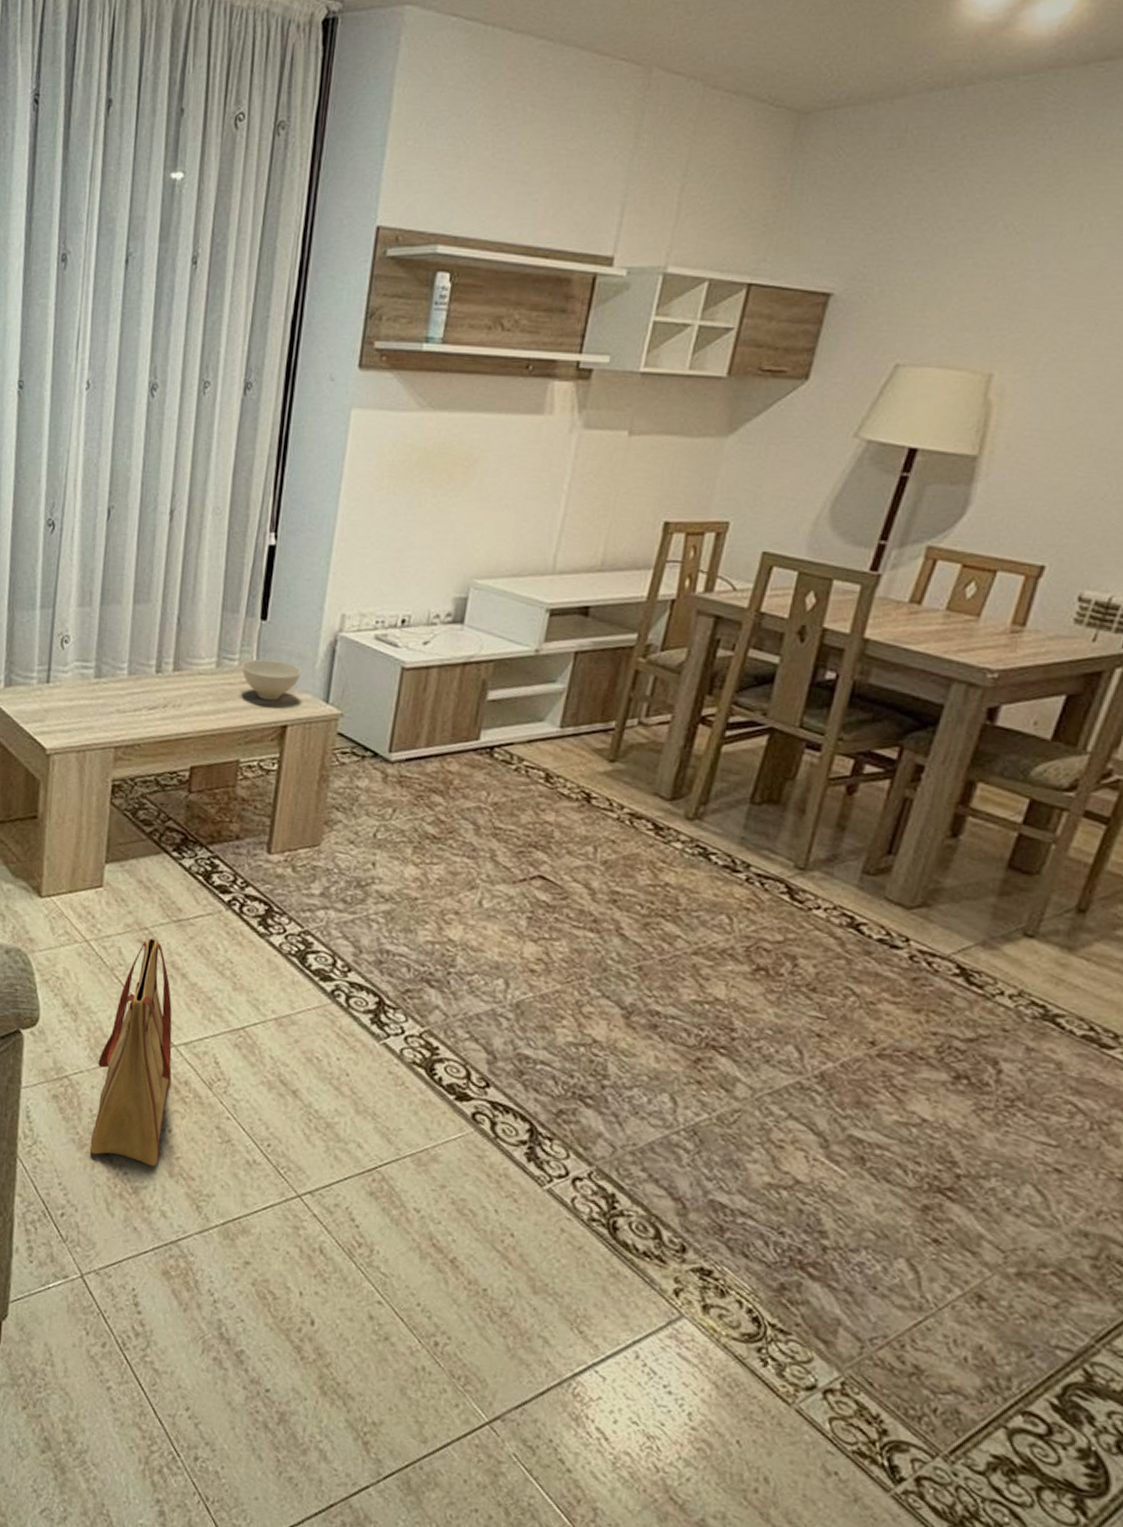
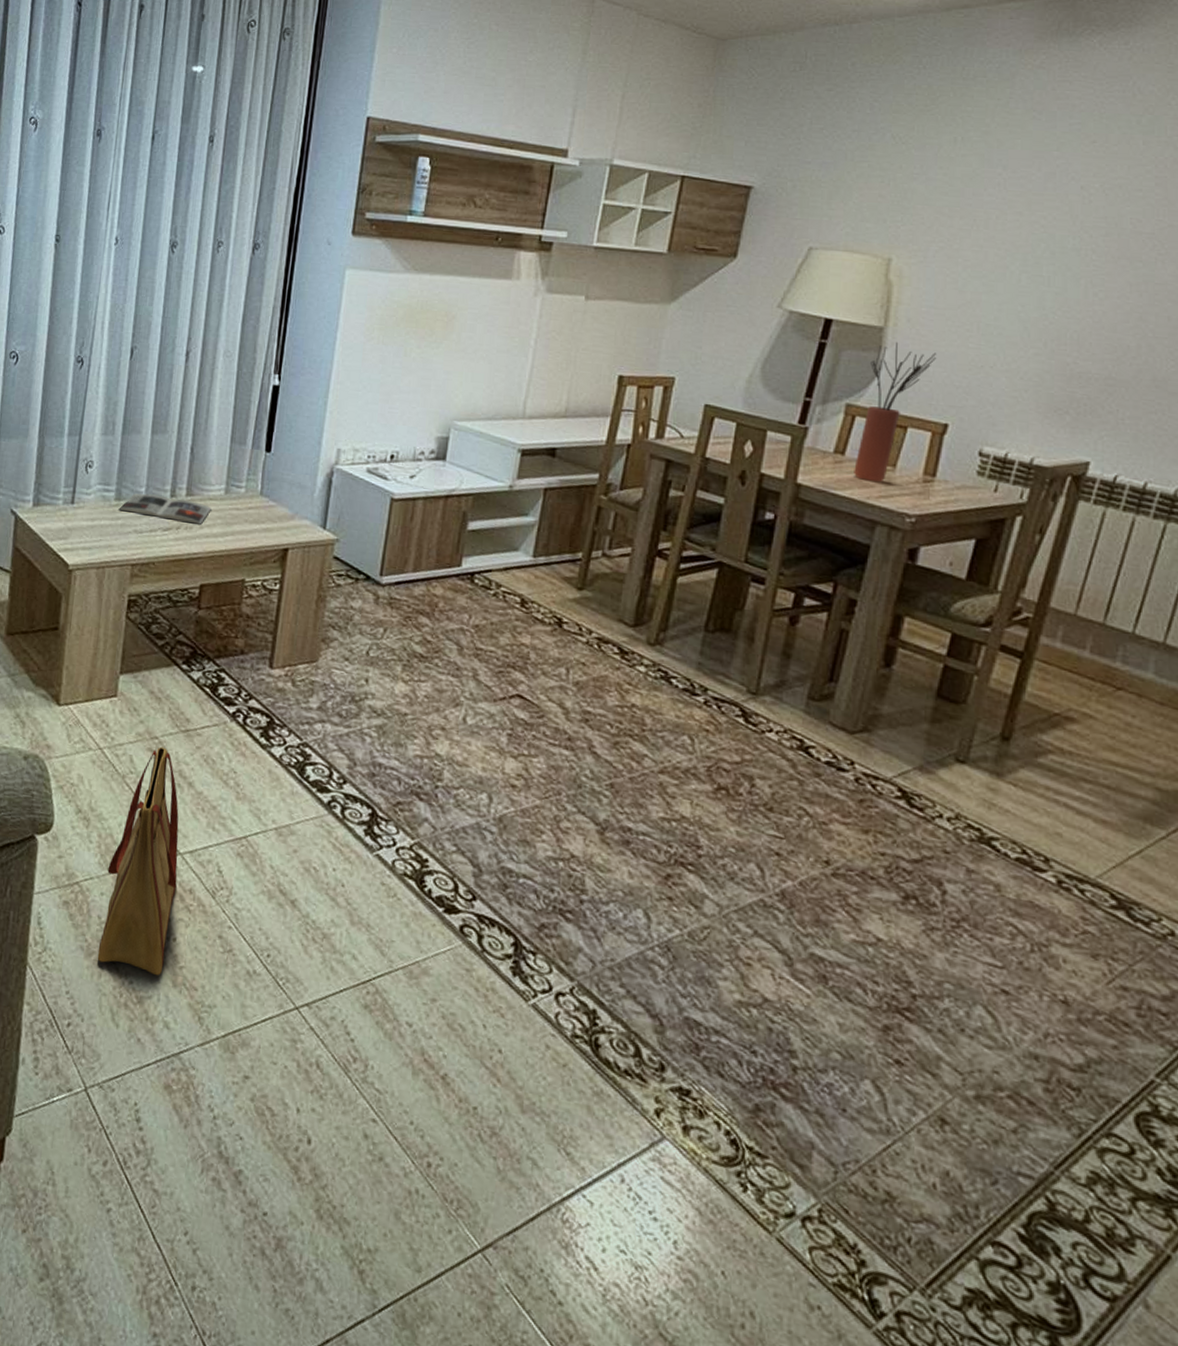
magazine: none [99,669,202,703] -> present [118,493,212,526]
bowl: present [241,659,302,700] -> none [247,487,302,525]
vase: none [930,472,1037,634] -> present [854,341,936,482]

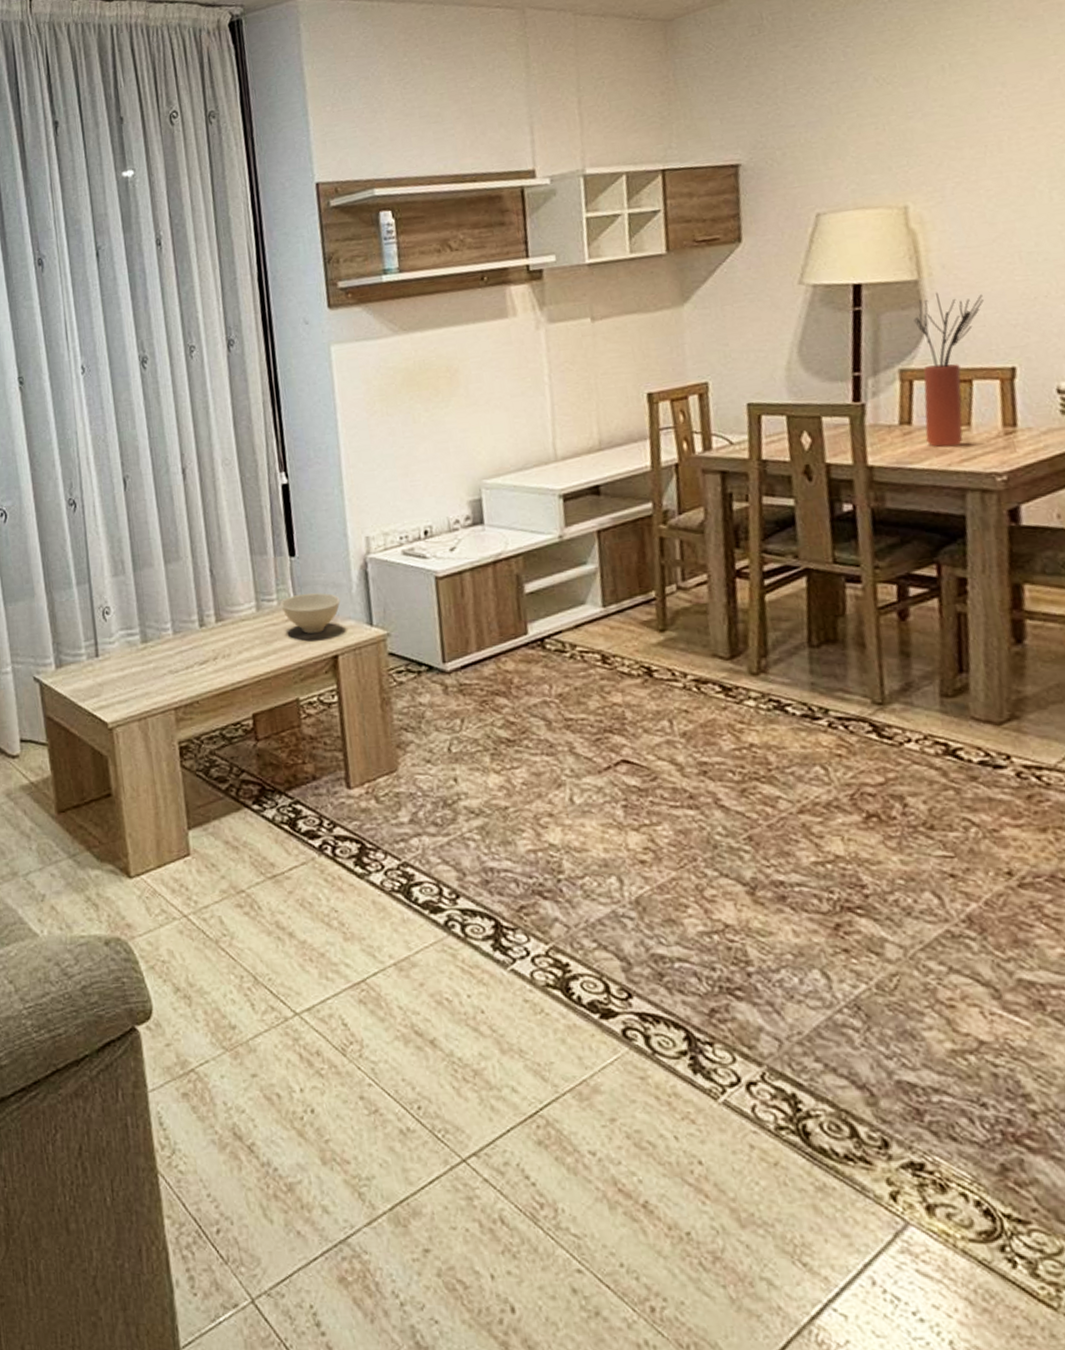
shopping bag: present [97,747,179,976] -> none [222,900,307,1156]
magazine: present [118,493,212,526] -> none [147,626,246,653]
bowl: none [247,487,302,525] -> present [280,592,341,634]

